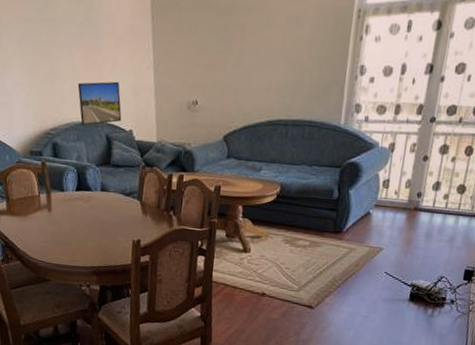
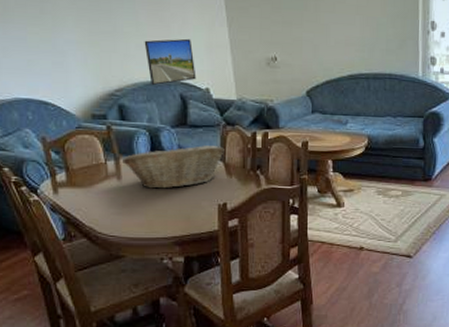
fruit basket: none [53,184,142,223] -> present [122,145,225,189]

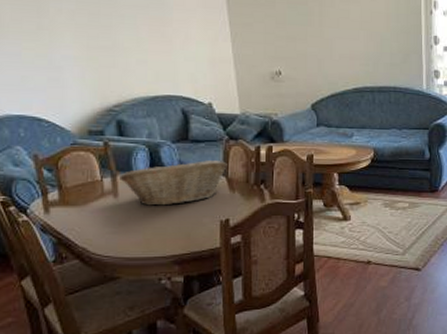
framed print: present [144,38,196,85] -> none [145,53,199,100]

